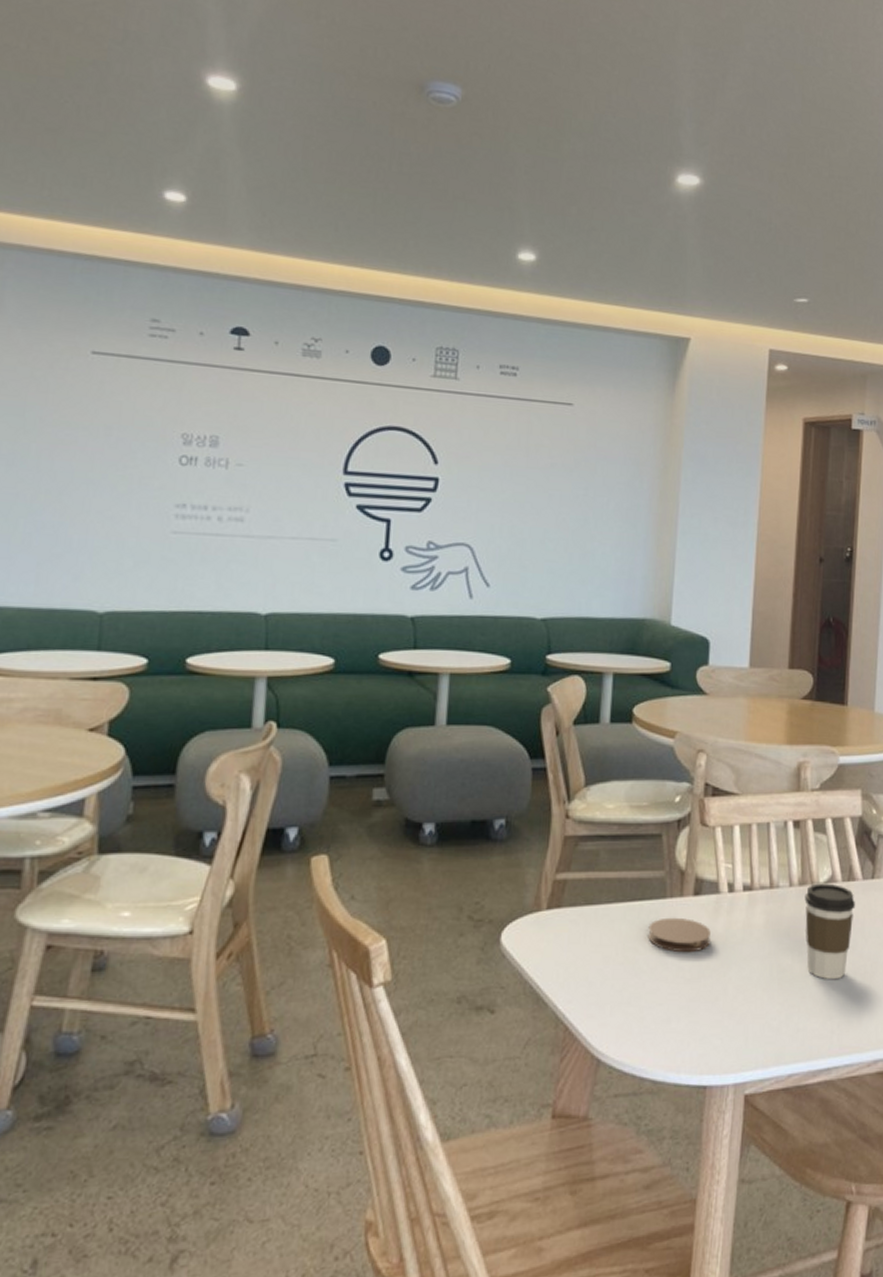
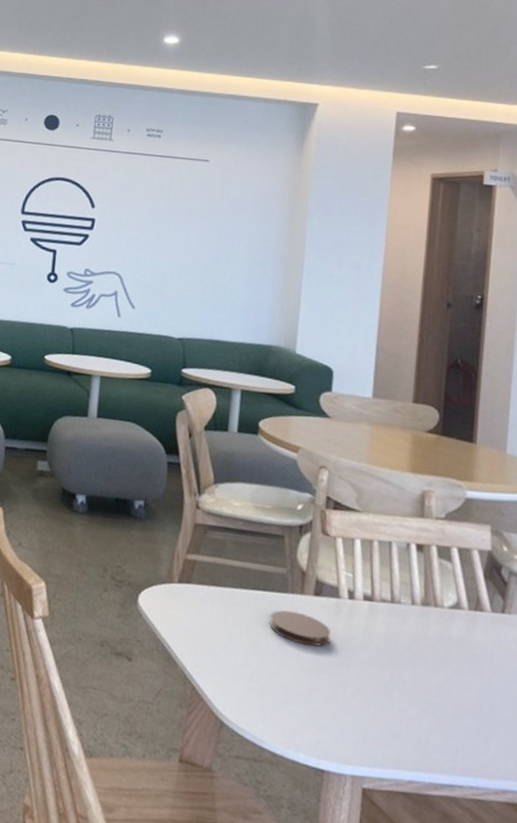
coffee cup: present [804,883,855,980] -> none [427,606,483,702]

